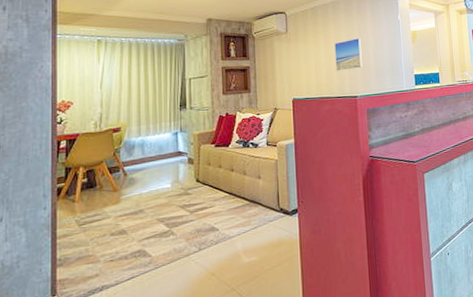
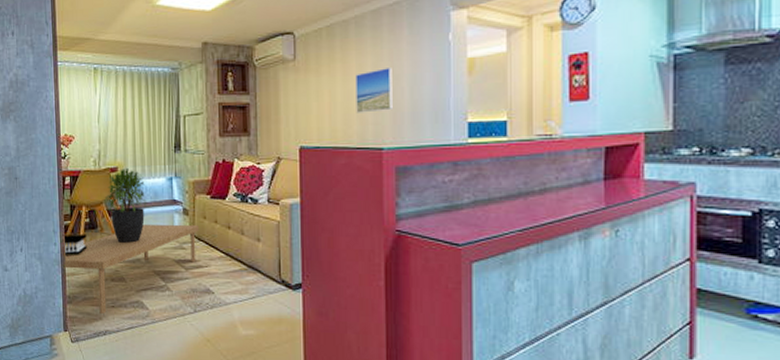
coffee table: none [54,172,204,271] -> present [63,223,200,315]
architectural model: none [54,193,84,219] -> present [62,234,87,257]
potted plant: none [103,127,152,198] -> present [103,167,148,244]

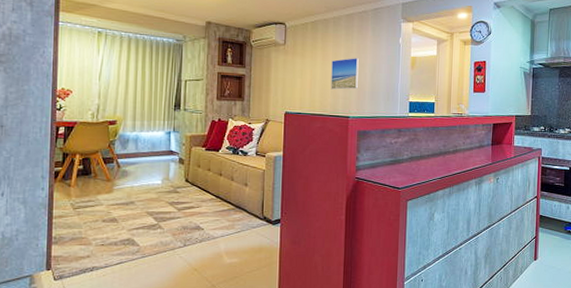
architectural model: present [62,234,87,257] -> none [51,179,79,200]
coffee table: present [63,223,200,315] -> none [51,171,194,253]
potted plant: present [103,167,148,244] -> none [99,121,145,189]

